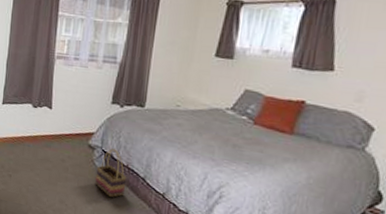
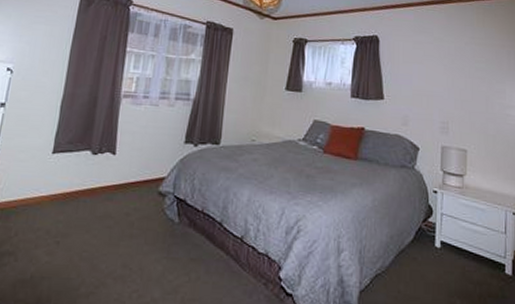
basket: present [95,148,127,198] -> none [166,193,202,251]

